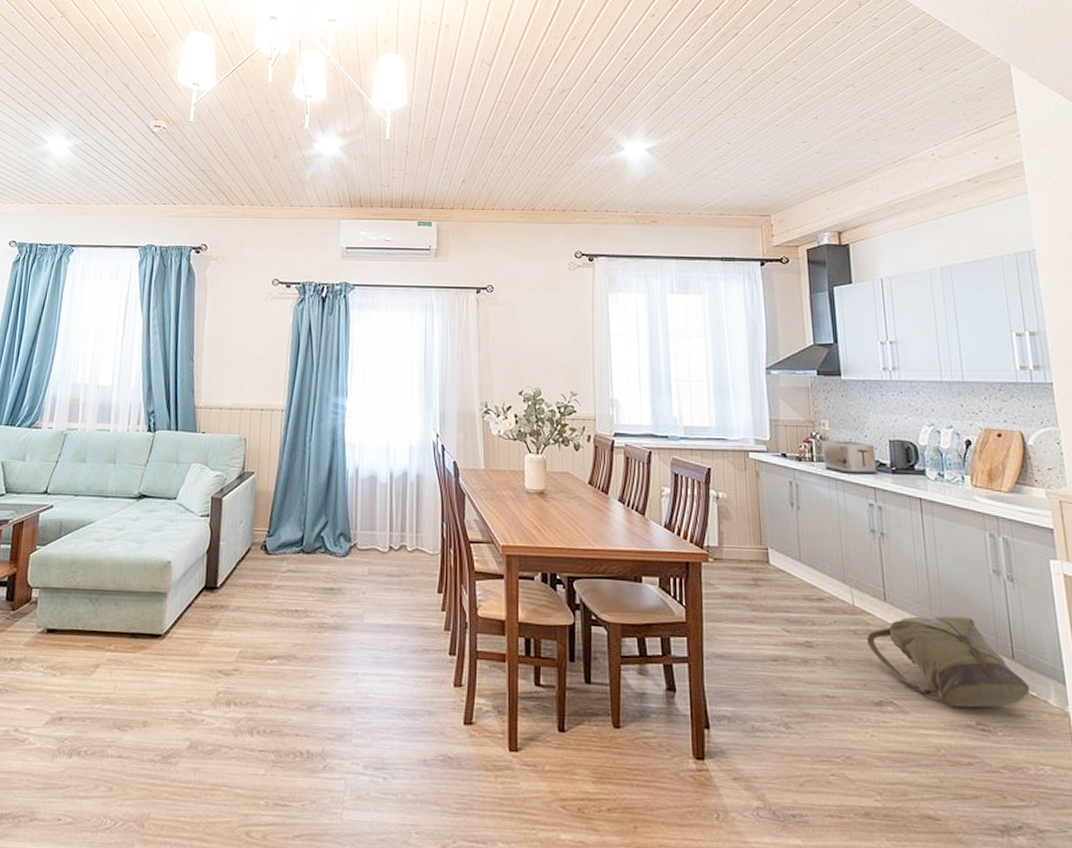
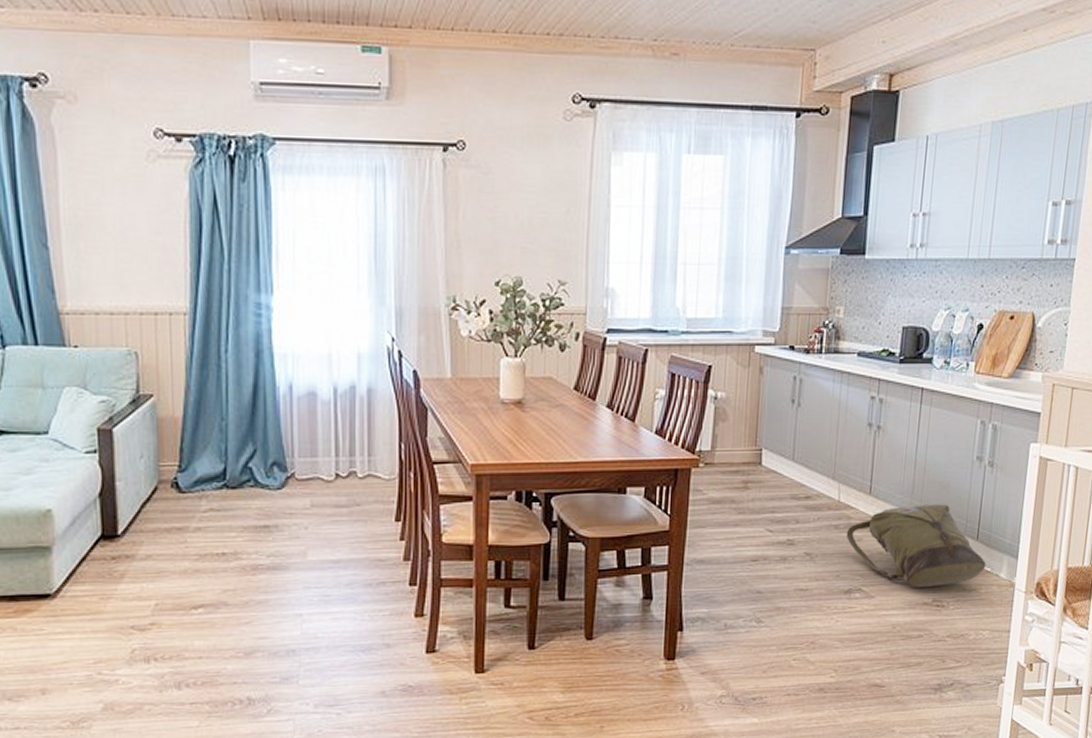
toaster: present [822,439,877,476] -> none [832,328,887,367]

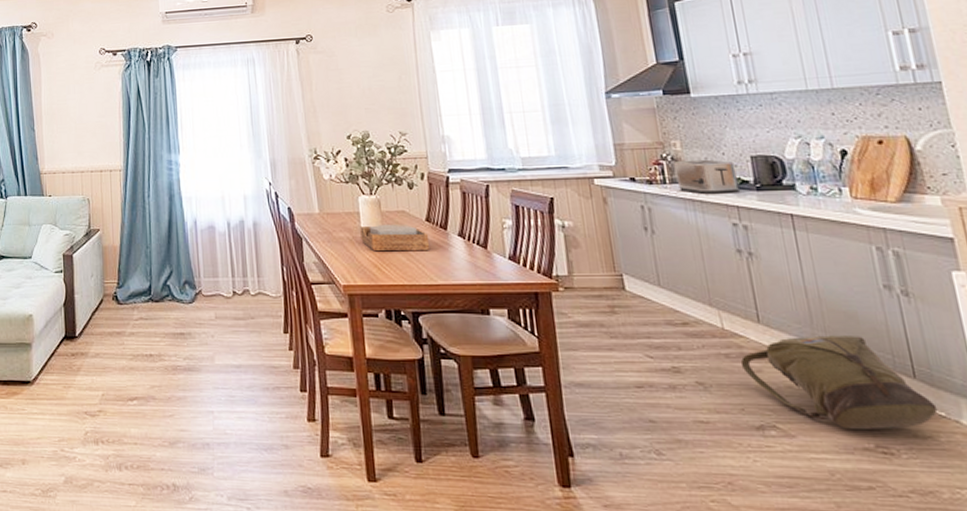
napkin holder: none [498,394,575,425] -> present [360,225,430,252]
toaster: none [832,328,887,367] -> present [673,159,740,195]

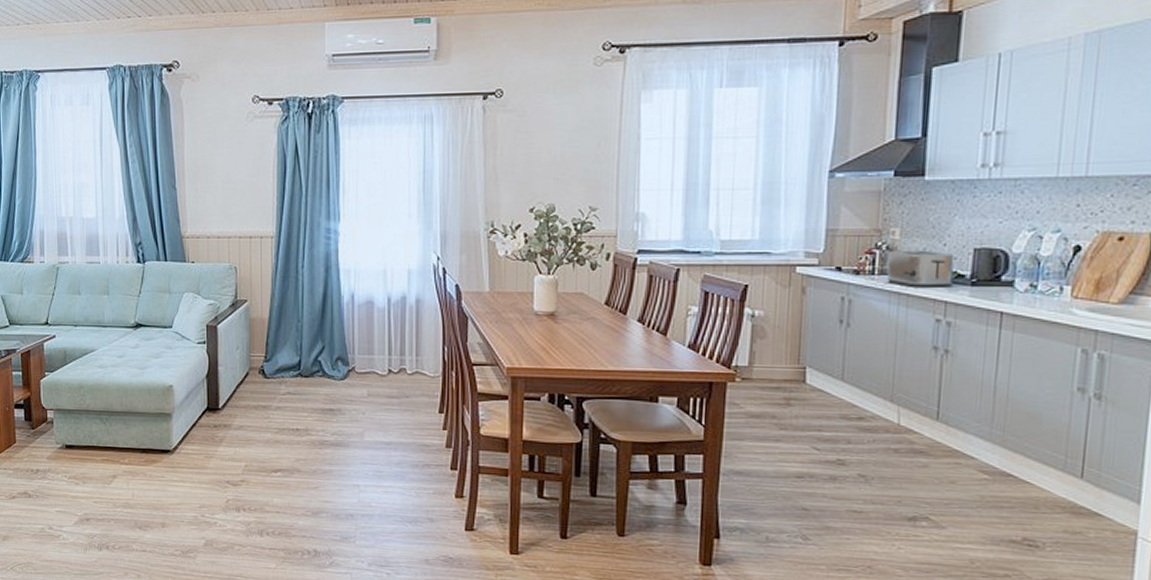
napkin holder: present [360,225,430,252] -> none [532,307,606,336]
backpack: present [740,335,938,430] -> none [908,434,1096,525]

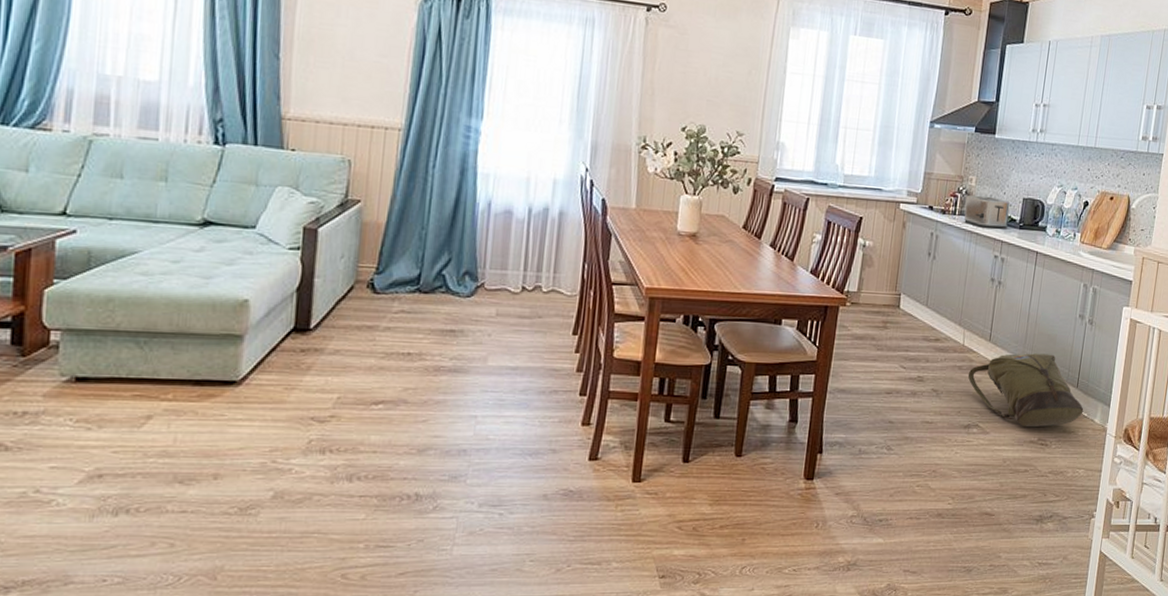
backpack: none [908,434,1096,525] -> present [968,353,1084,427]

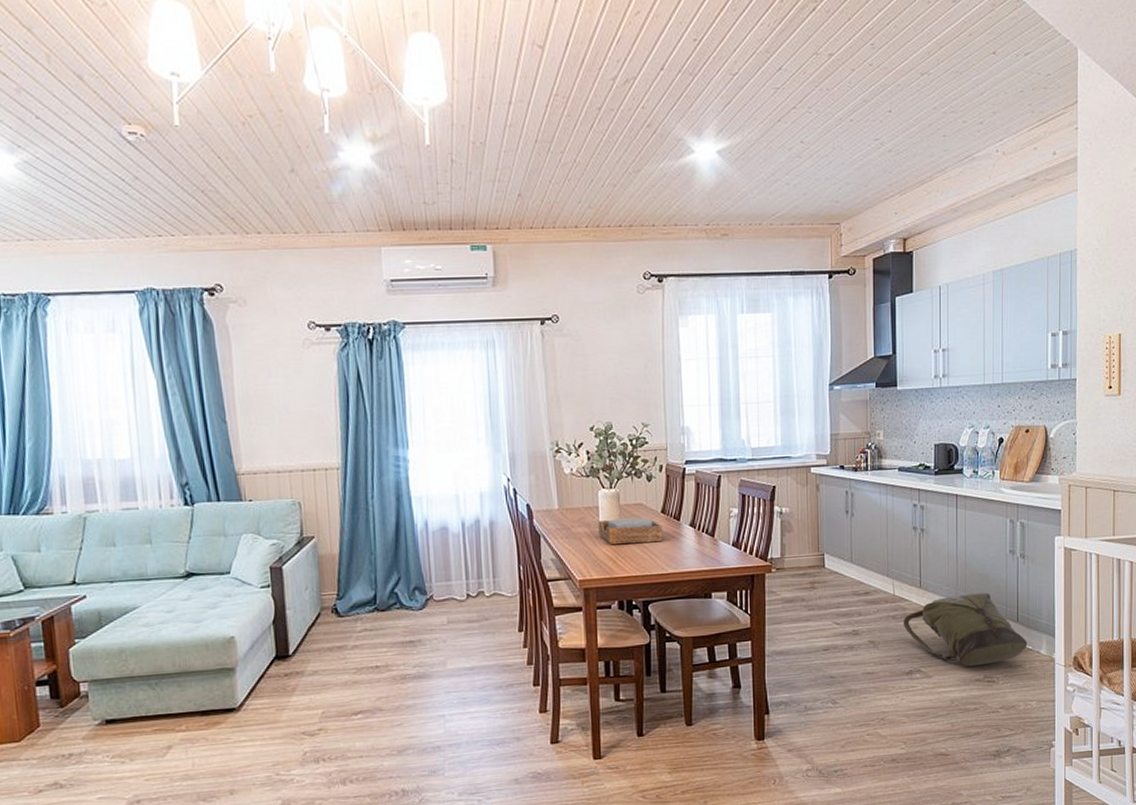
napkin holder: none [674,227,742,259] -> present [598,517,663,545]
toaster: present [964,195,1010,230] -> none [876,447,922,480]

